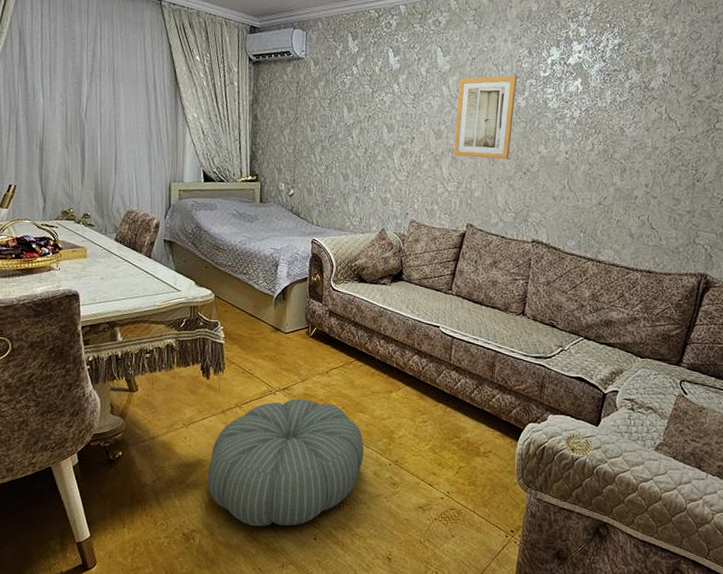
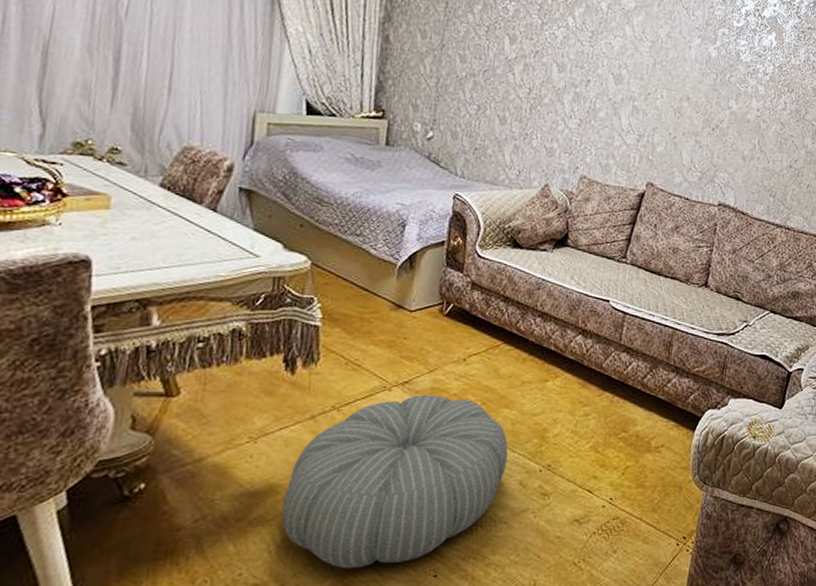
wall art: present [453,75,517,160] -> none [634,18,709,114]

